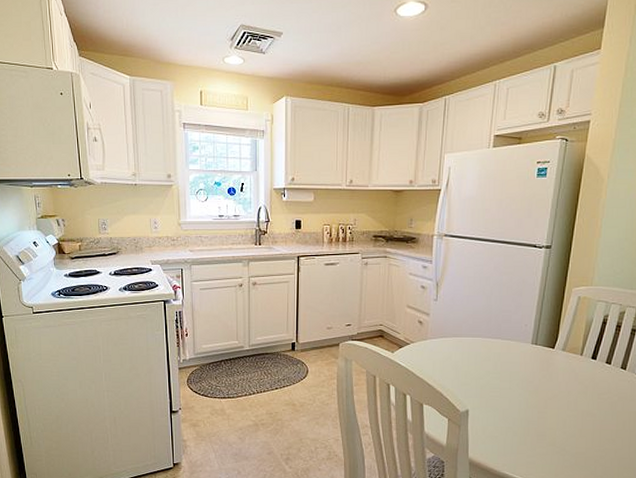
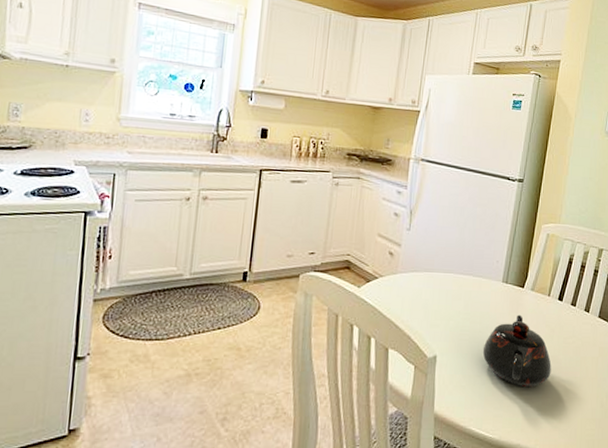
teapot: none [513,373,585,439] -> present [482,314,552,388]

